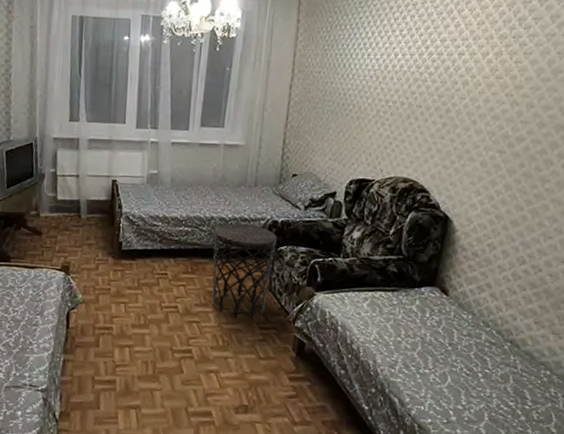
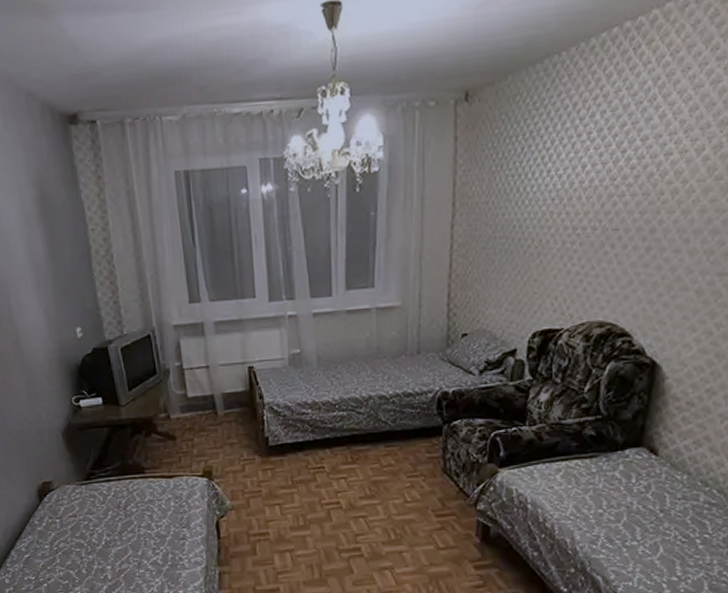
side table: present [212,223,277,319] -> none [374,400,448,508]

